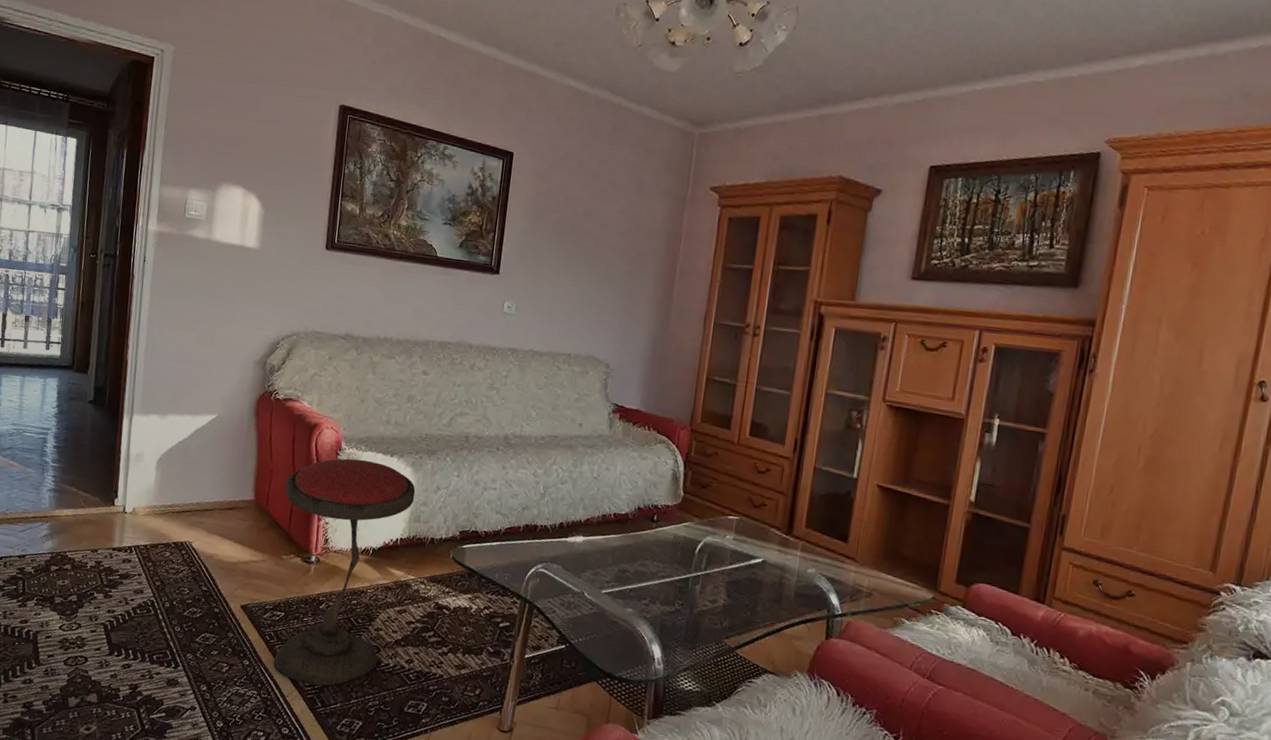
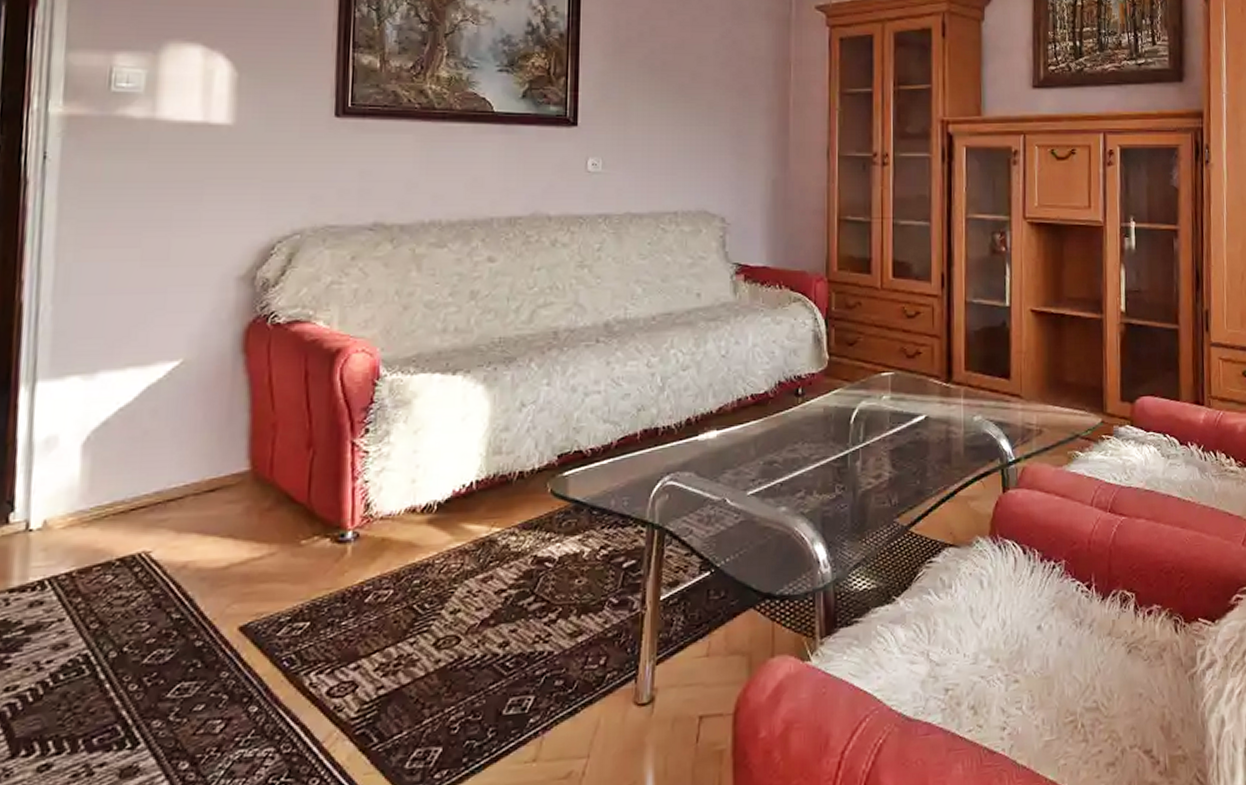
side table: present [273,458,416,686] -> none [298,385,492,716]

